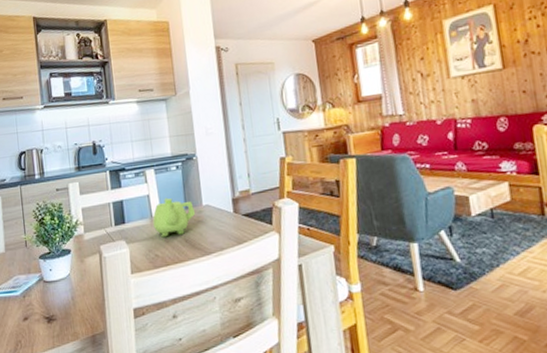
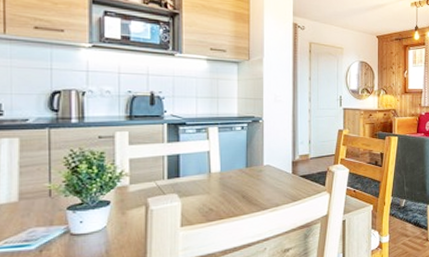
teapot: present [153,198,196,238] -> none [211,155,256,193]

